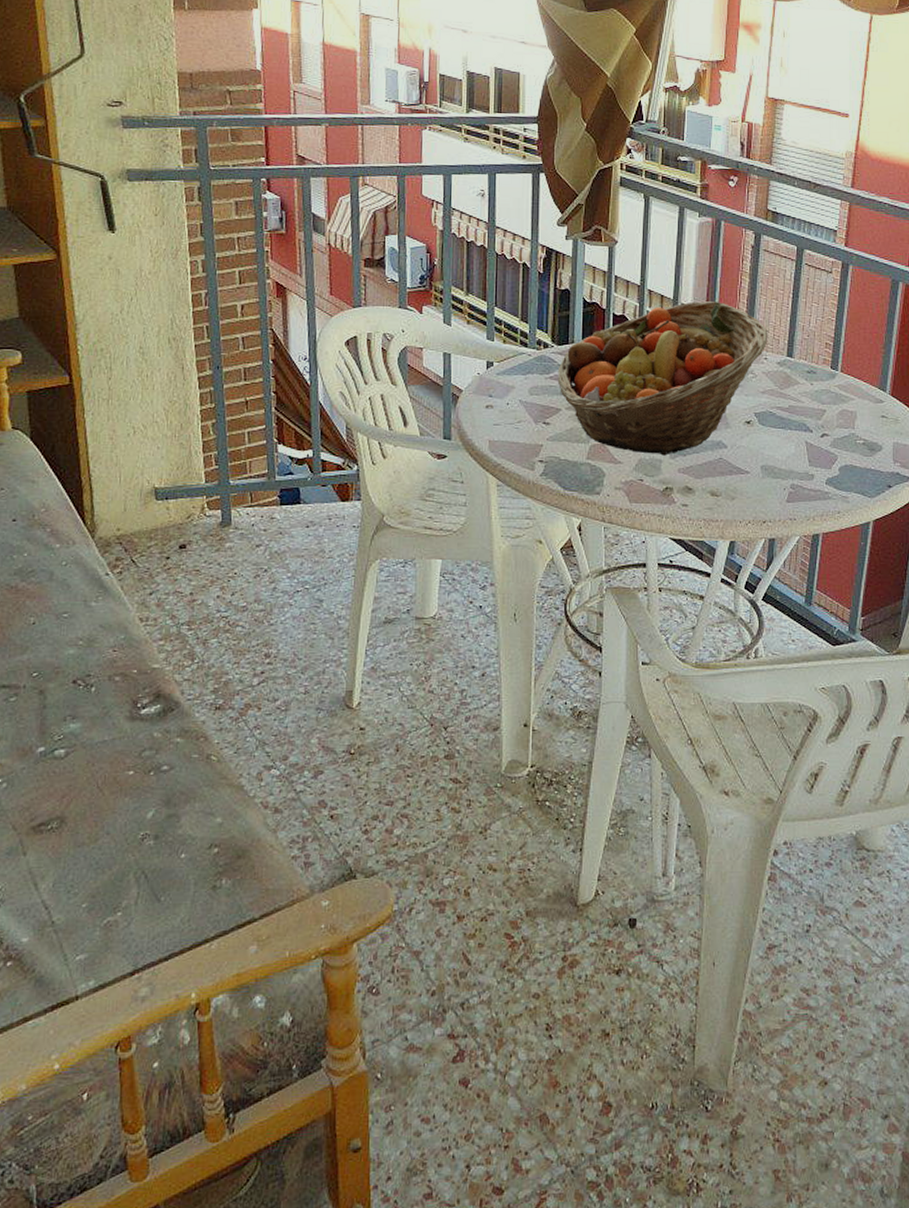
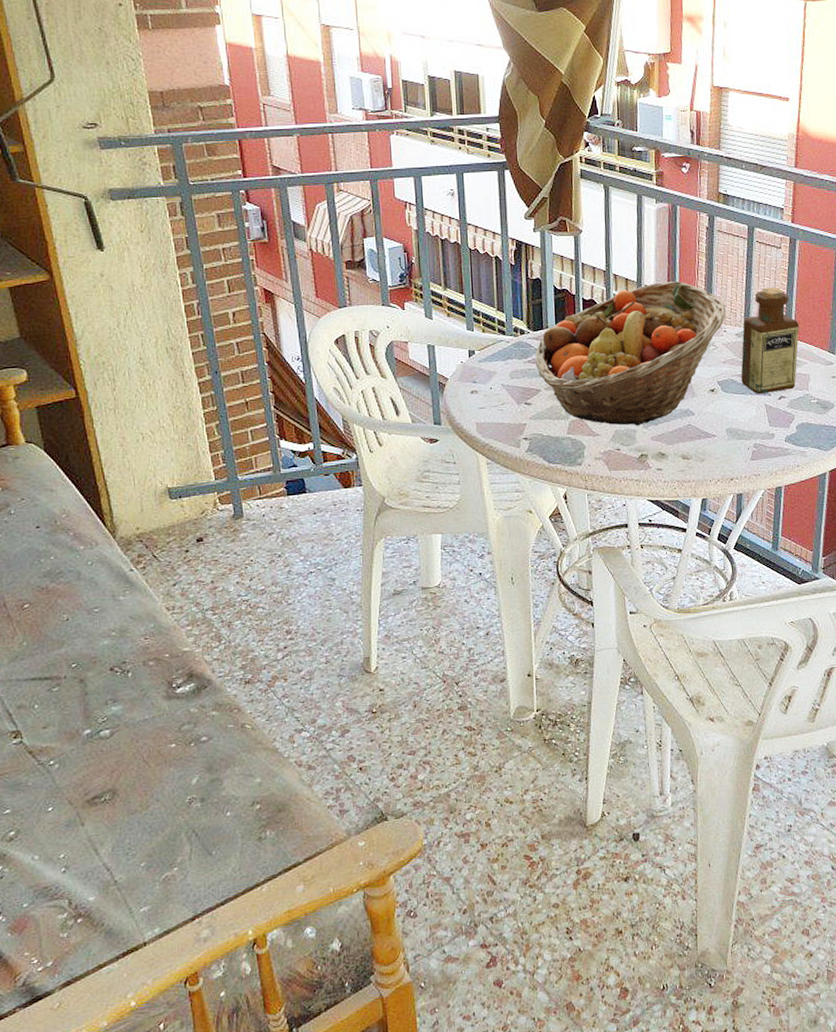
bottle: none [781,314,847,431] -> present [741,287,799,395]

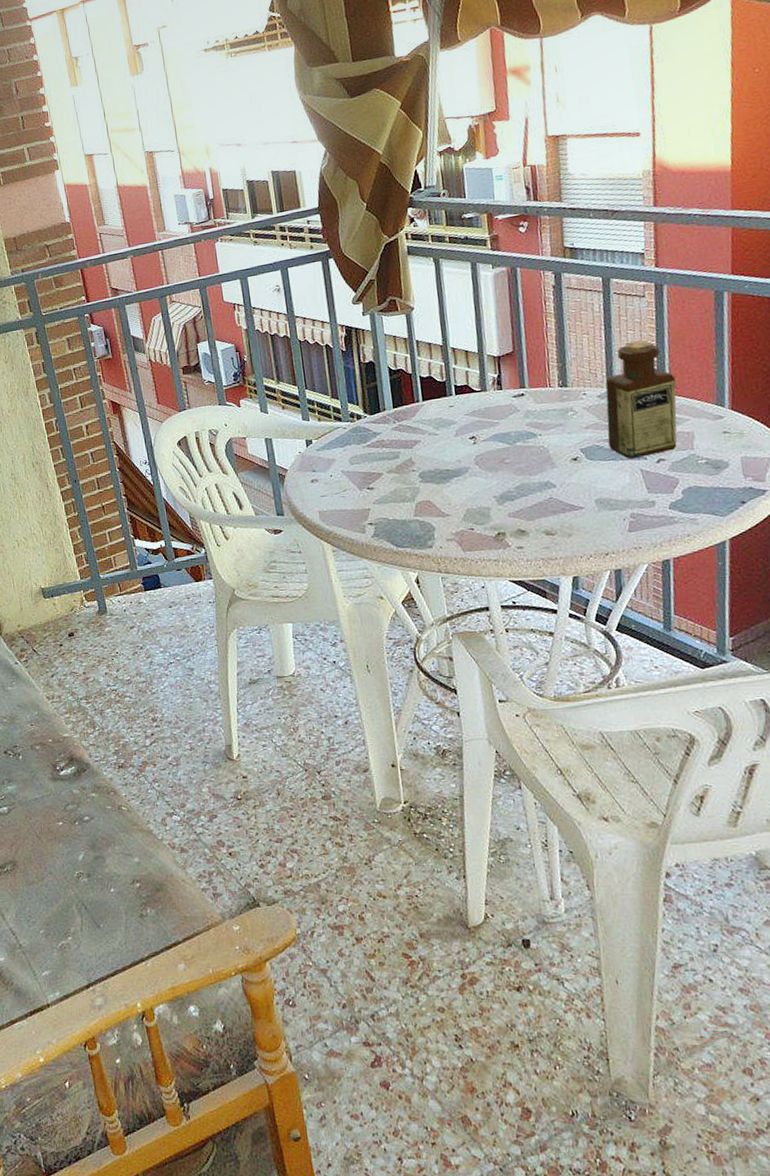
fruit basket: present [535,280,726,426] -> none [373,346,584,504]

